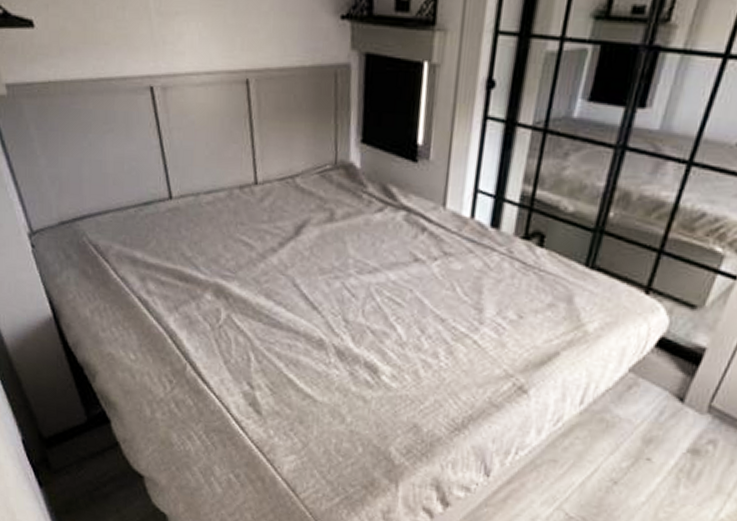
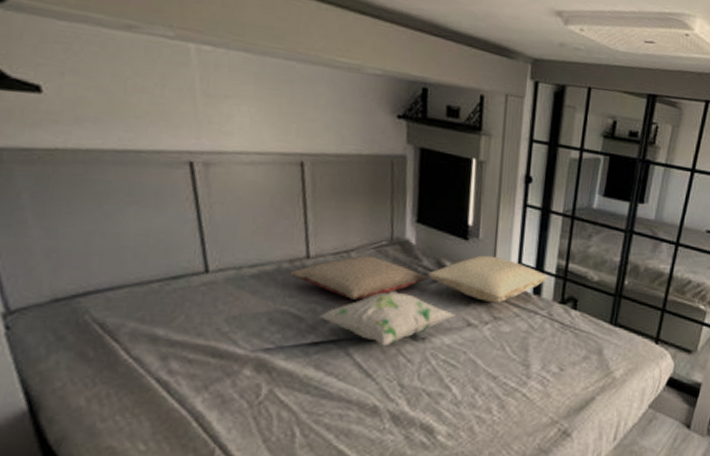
pillow: none [240,181,373,229] -> present [289,255,428,300]
decorative pillow: none [268,219,402,279] -> present [319,290,456,346]
pillow: none [373,180,509,237] -> present [428,255,547,303]

